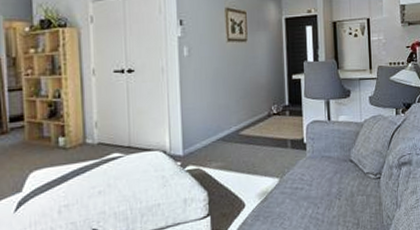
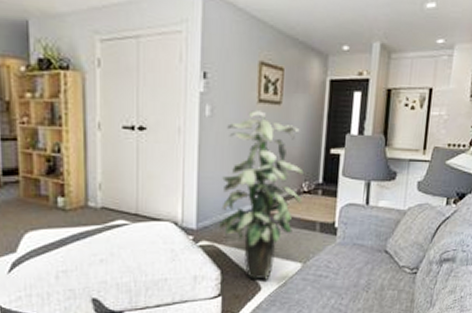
indoor plant: none [202,48,273,197] -> present [218,110,304,280]

